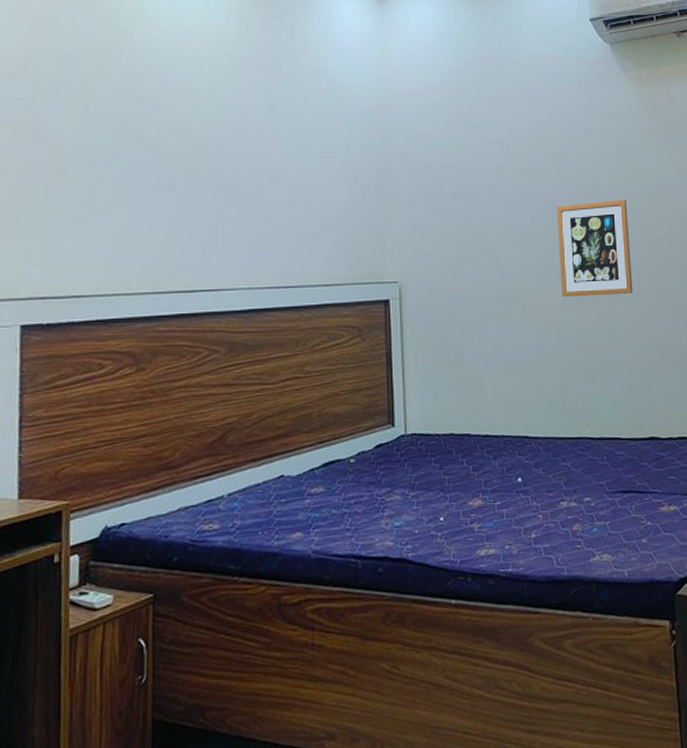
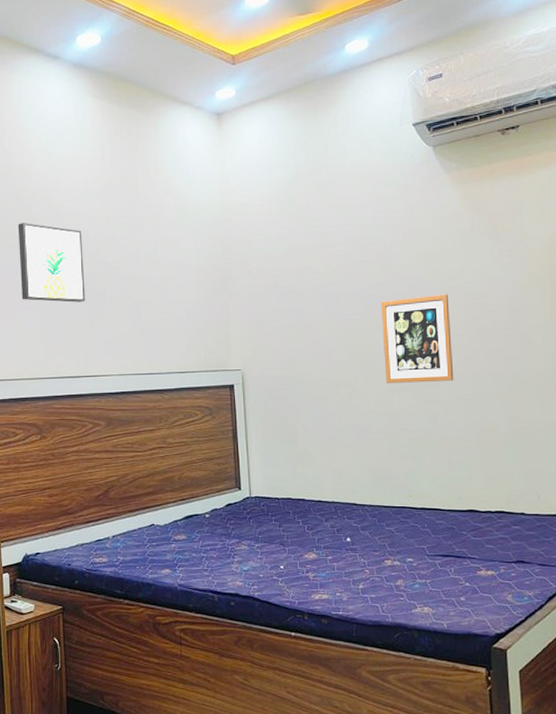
wall art: none [121,100,208,199] -> present [17,222,85,302]

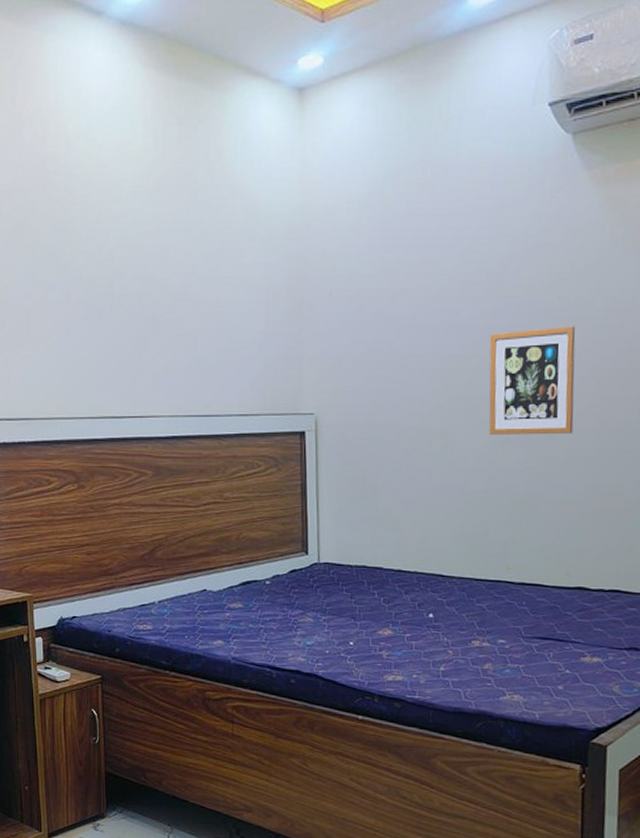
wall art: present [17,222,85,302] -> none [51,228,131,328]

